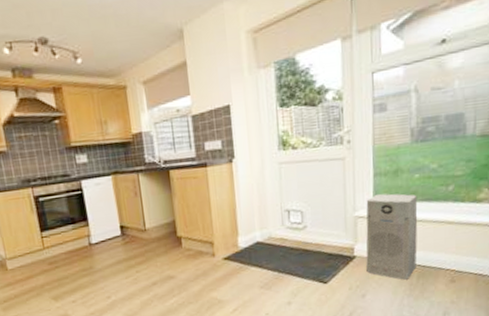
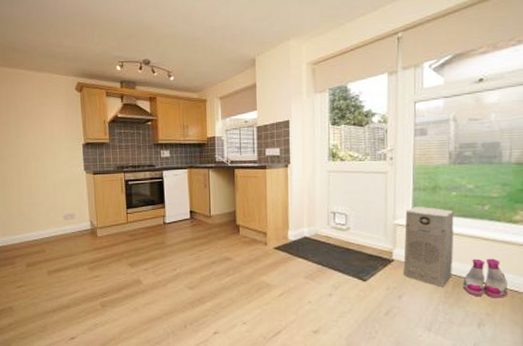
boots: none [427,242,473,285] -> present [463,258,509,298]

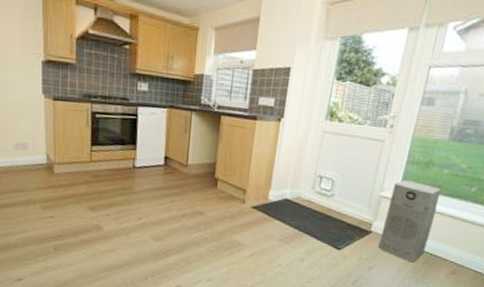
boots: present [463,258,509,298] -> none [432,238,475,278]

